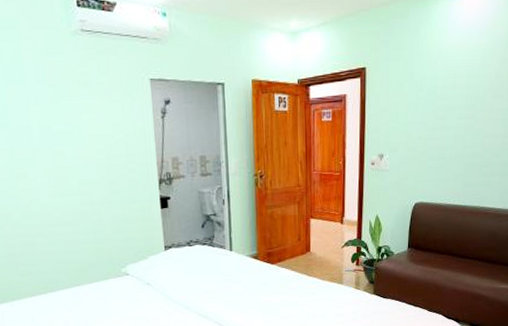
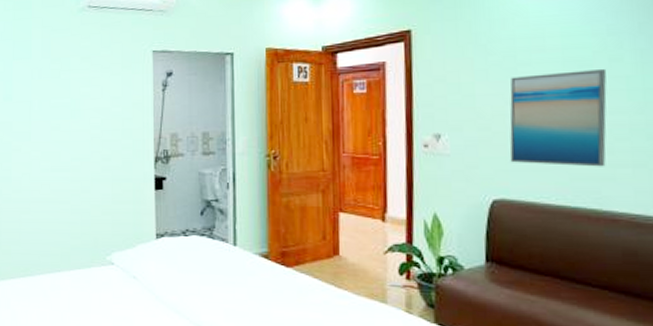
wall art: none [427,104,491,177] -> present [509,70,607,167]

